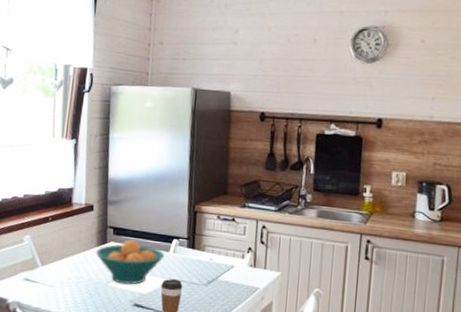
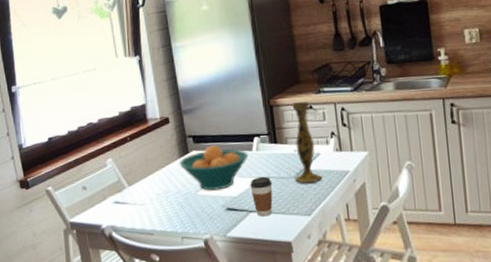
vase: none [205,212,233,294] -> present [291,101,322,184]

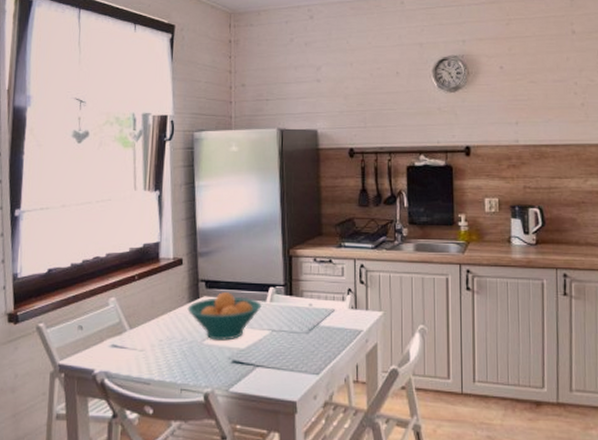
coffee cup: present [250,177,273,217] -> none [259,330,283,373]
vase: present [291,101,322,184] -> none [307,254,334,340]

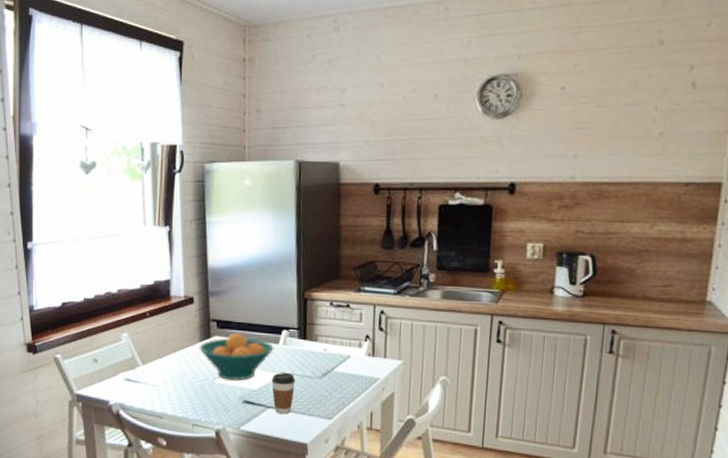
coffee cup: none [259,330,283,373] -> present [271,373,296,415]

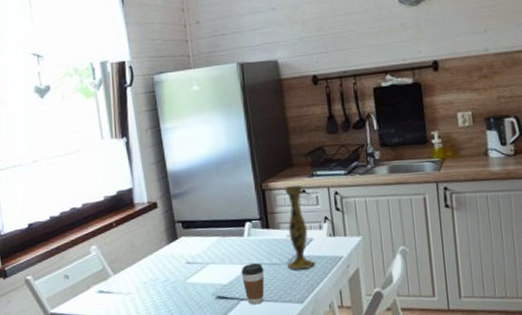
fruit bowl: present [199,333,274,381] -> none [167,231,240,278]
vase: none [320,298,349,386] -> present [283,185,315,270]

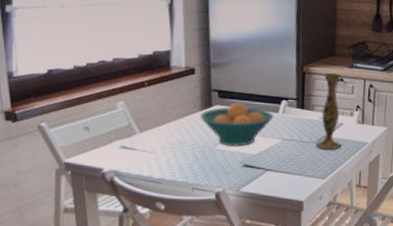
fruit bowl: none [167,231,240,278] -> present [199,102,274,147]
coffee cup: present [241,263,265,305] -> none [271,139,293,176]

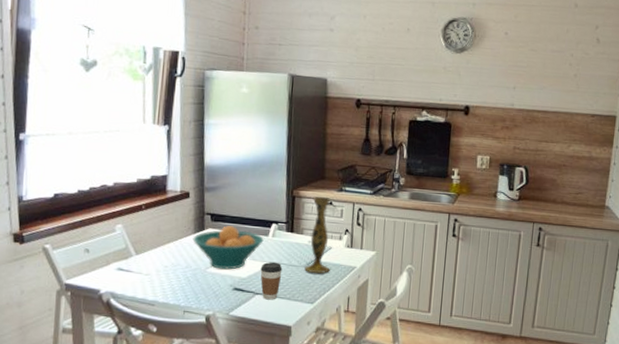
coffee cup: none [271,139,293,176] -> present [260,262,283,300]

